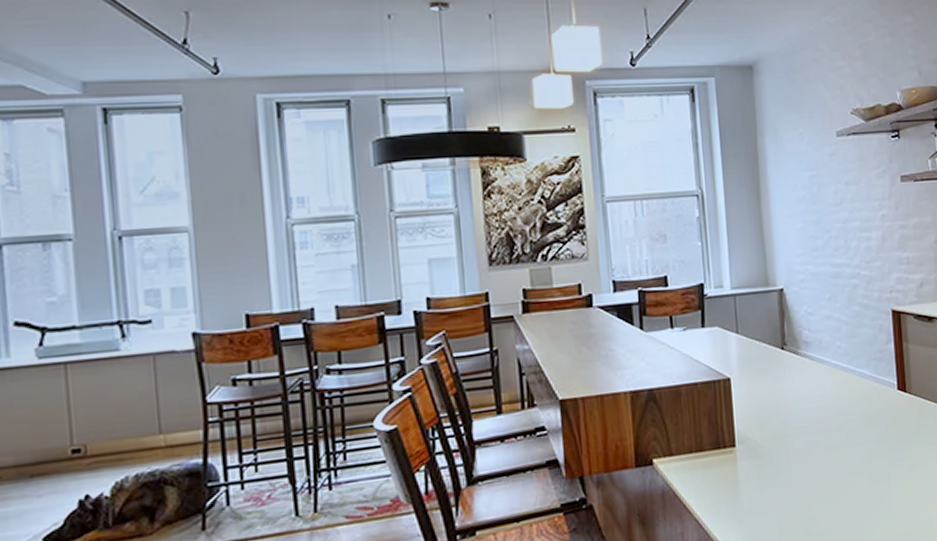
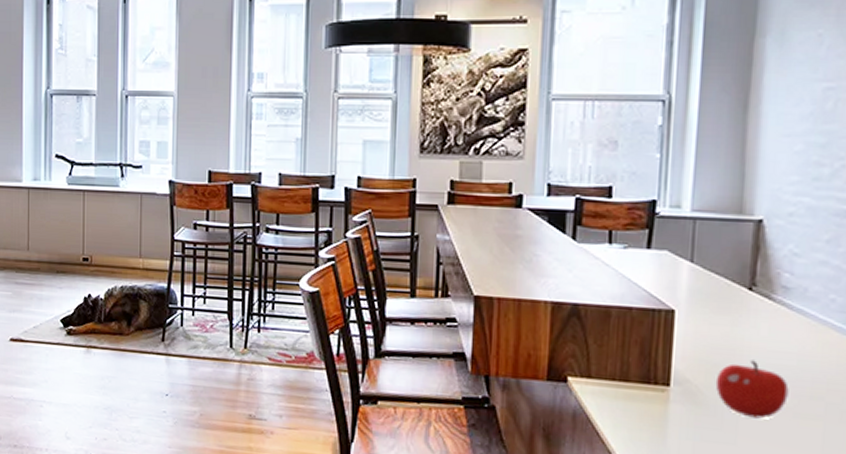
fruit: none [768,408,821,459] -> present [715,360,789,419]

